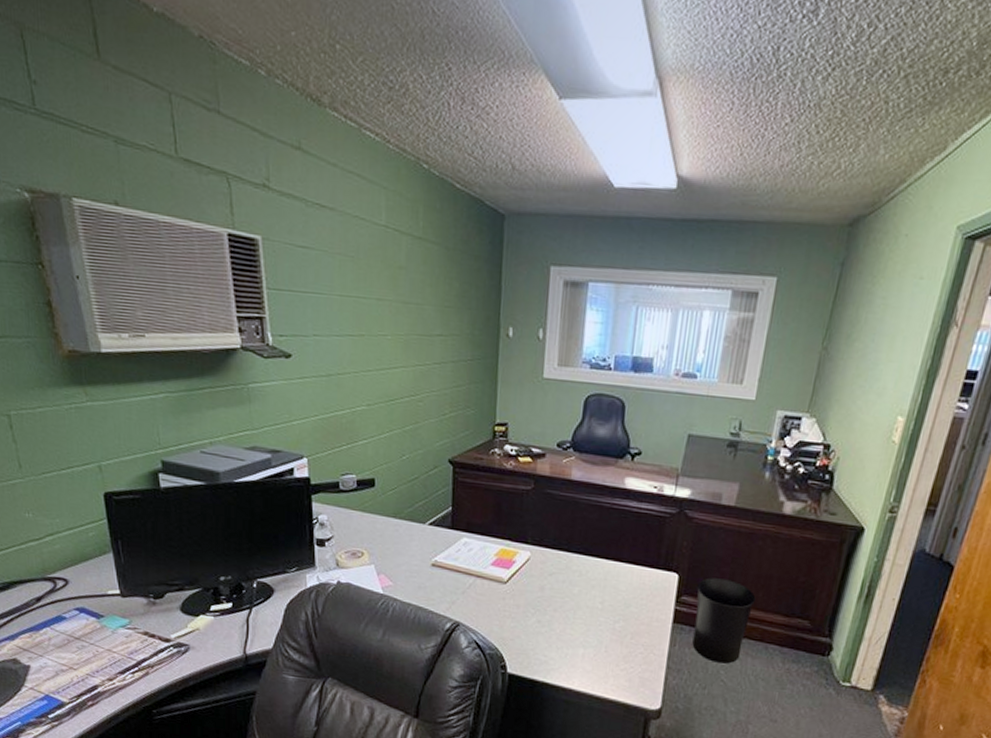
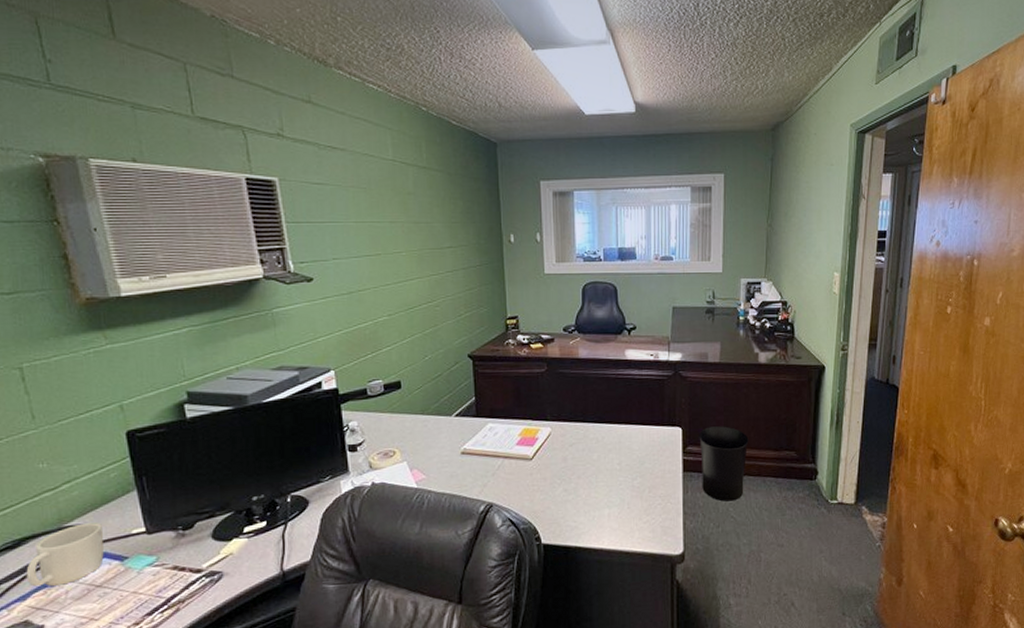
mug: none [14,576,82,632] -> present [26,523,104,587]

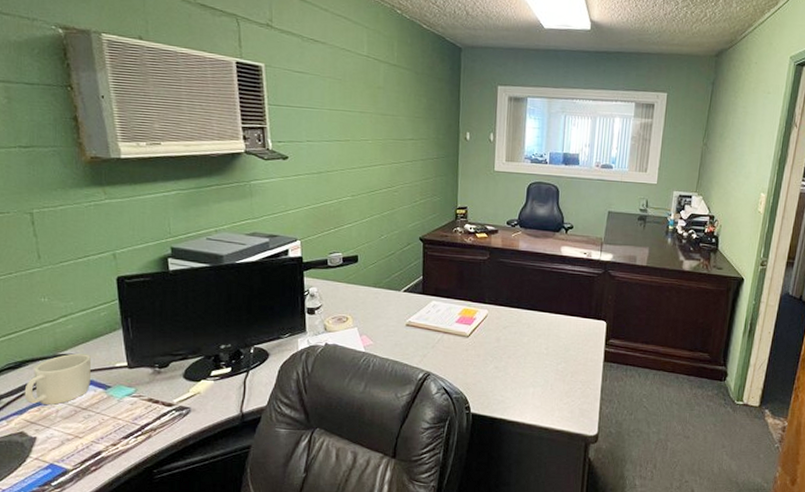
waste bin: present [699,426,749,502] -> none [620,323,667,393]

